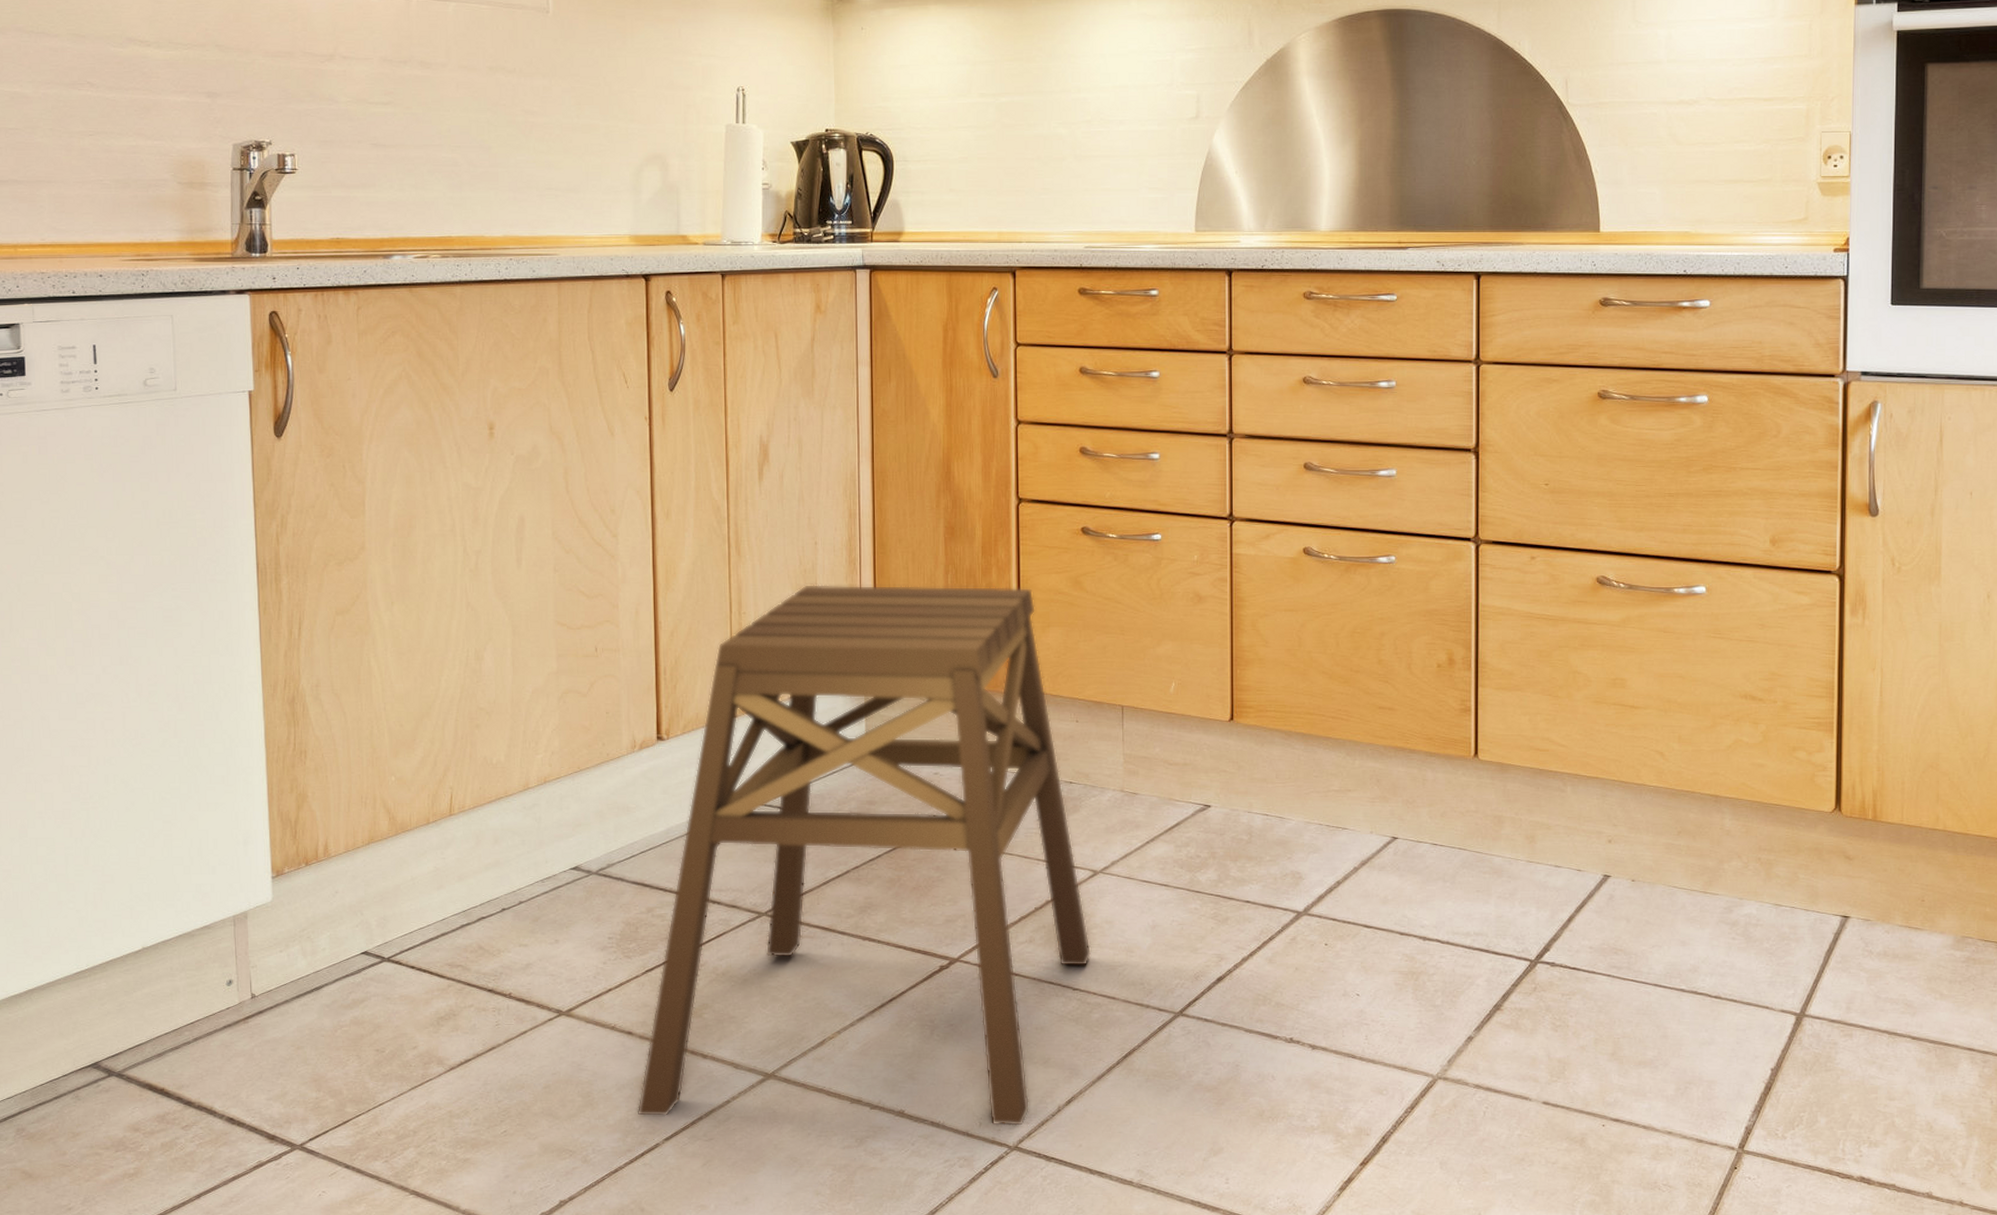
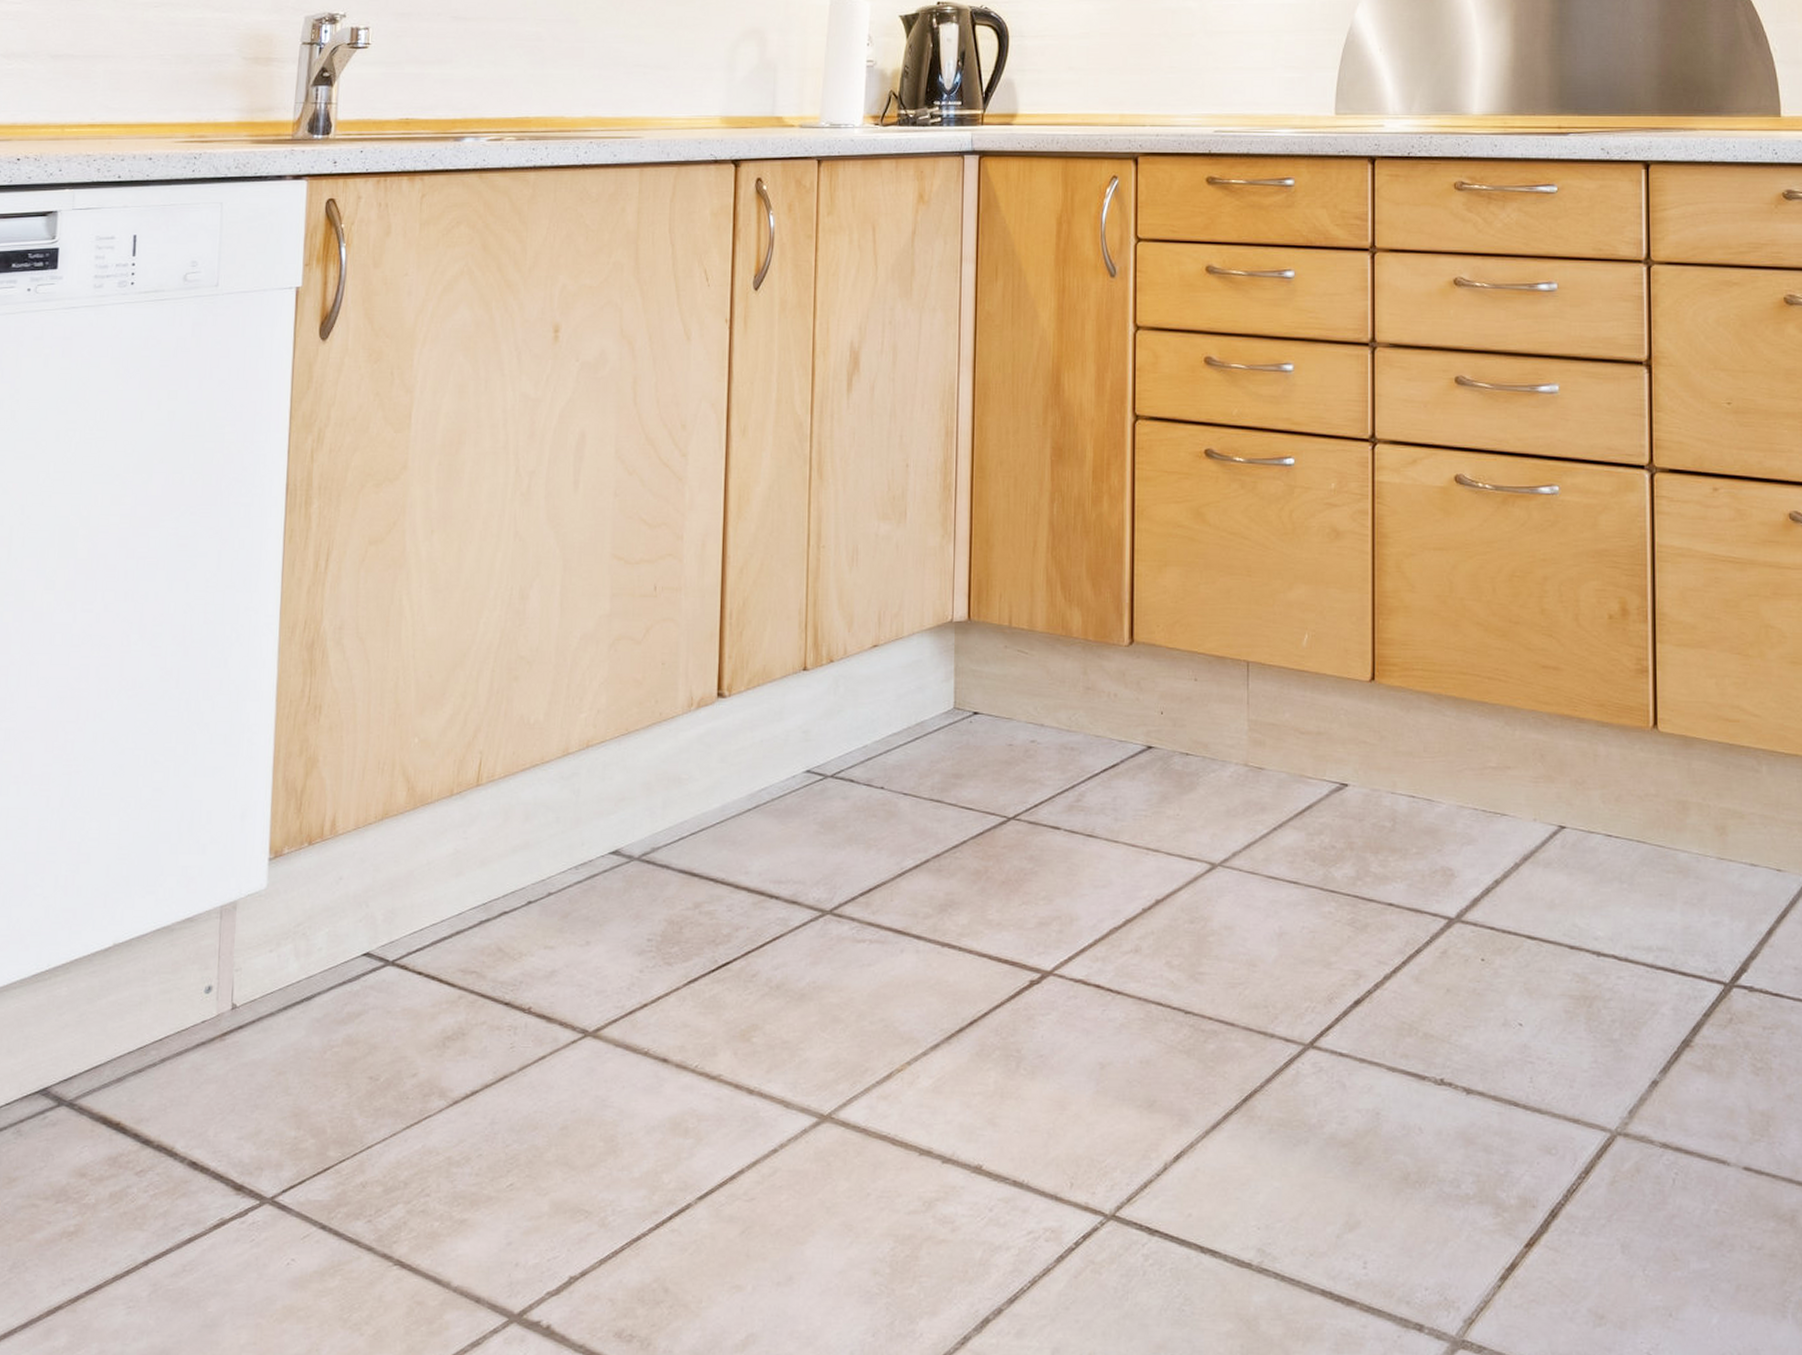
stool: present [637,585,1092,1126] -> none [667,514,1208,1188]

